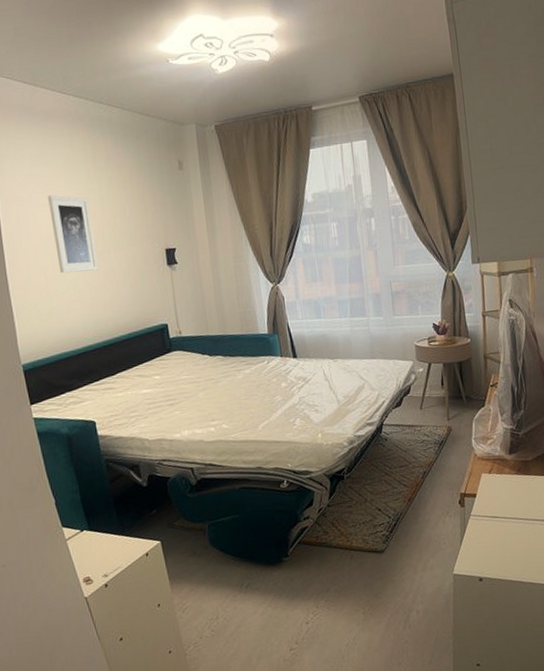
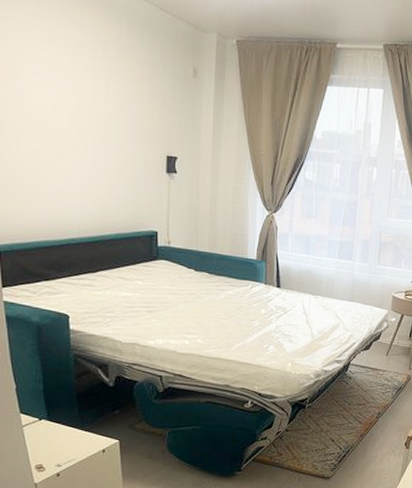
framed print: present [48,195,98,274] -> none [49,73,94,163]

